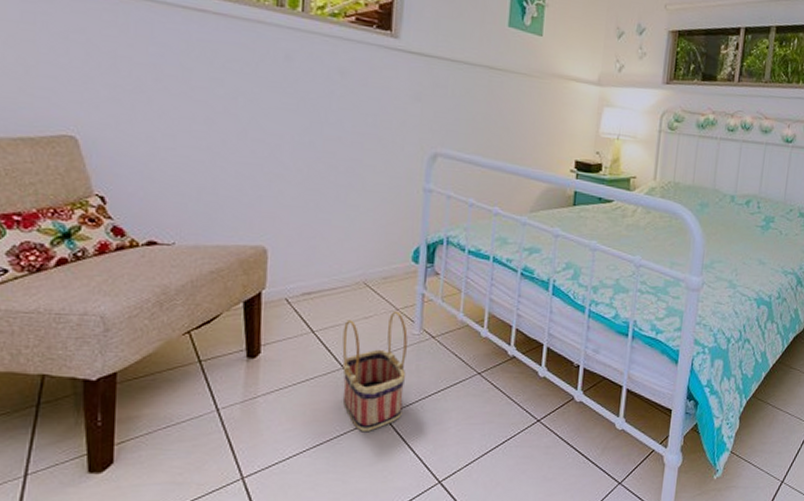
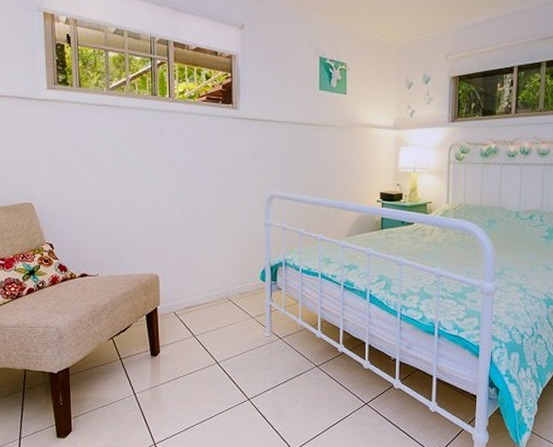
basket: present [342,310,408,431] -> none [215,318,263,411]

